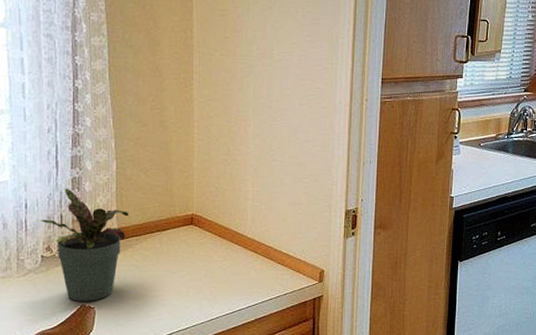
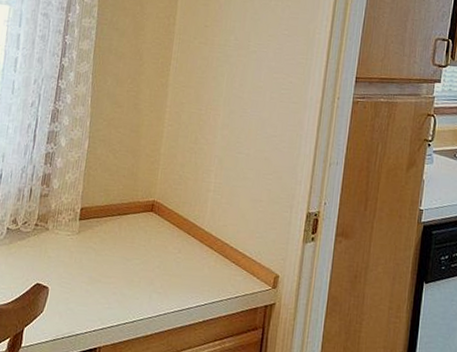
potted plant: present [41,188,129,301] -> none [12,162,94,281]

